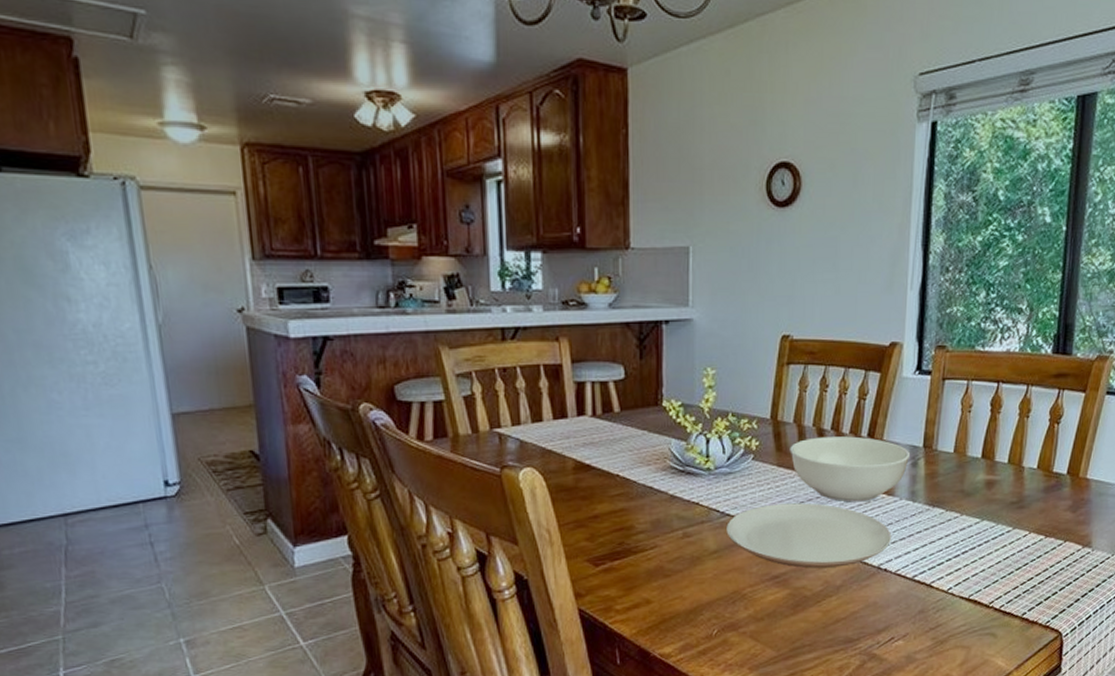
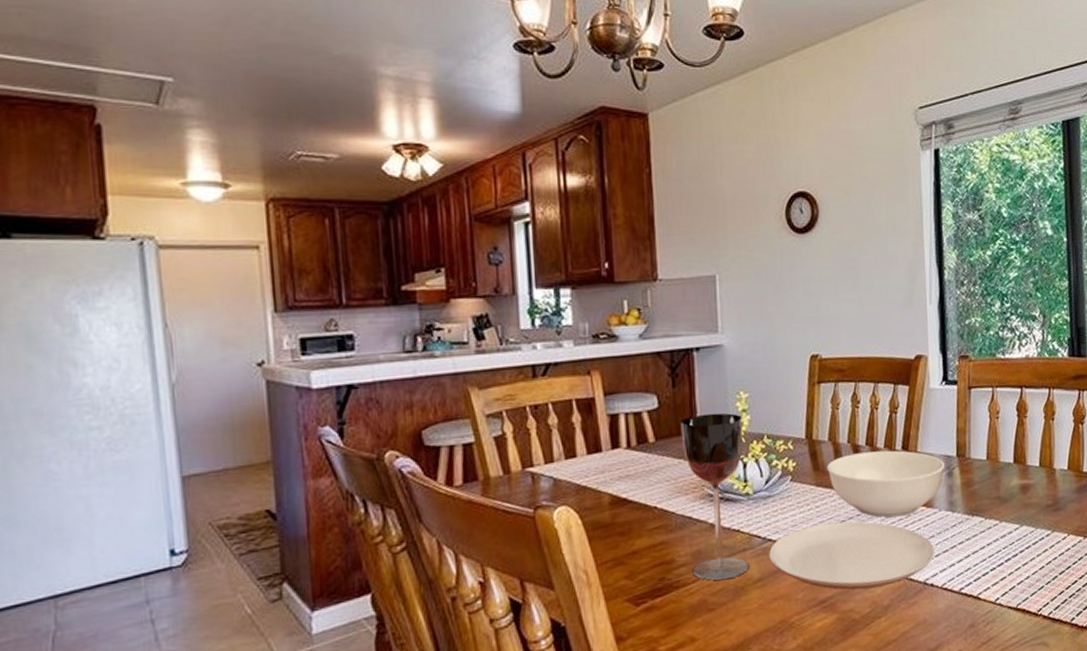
wineglass: none [646,387,708,549] -> present [680,413,750,581]

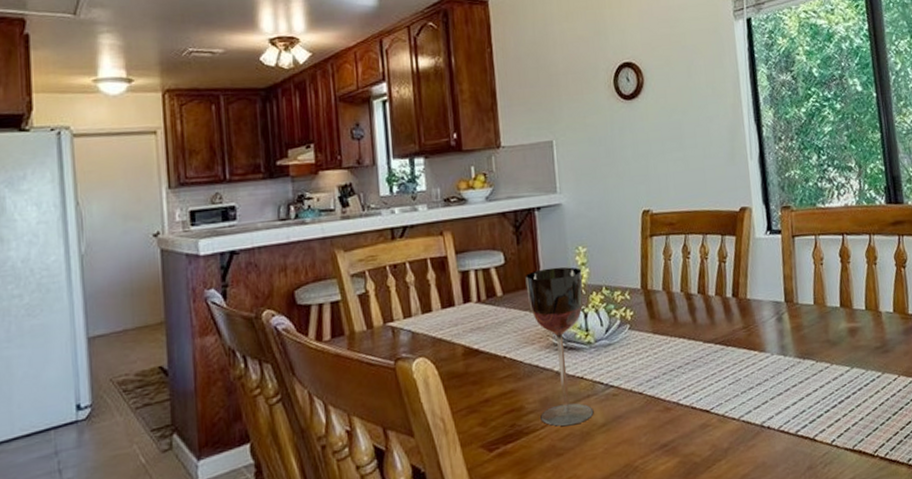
plate: present [769,521,934,590] -> none [612,366,769,434]
bowl: present [827,450,945,518] -> none [662,297,775,363]

